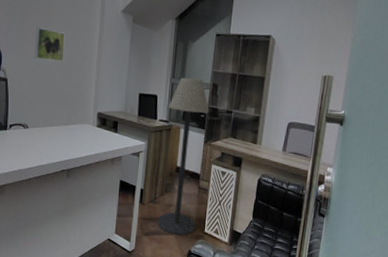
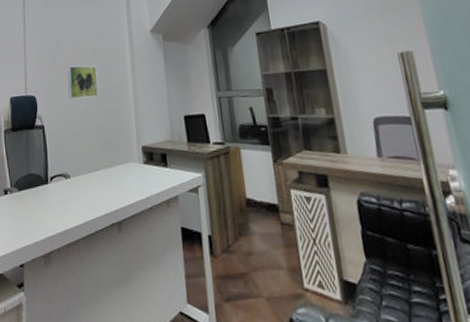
floor lamp: present [158,78,209,236] -> none [219,86,291,298]

